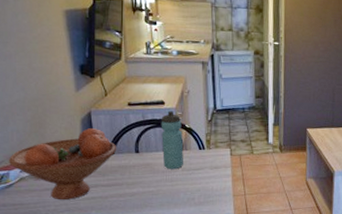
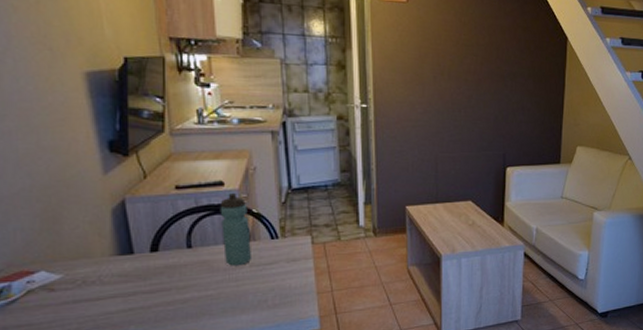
fruit bowl: present [8,128,117,201] -> none [9,220,162,316]

